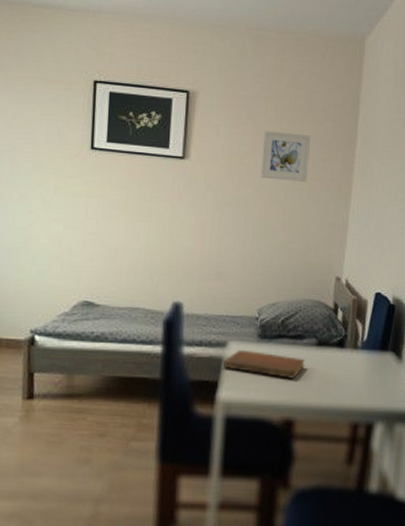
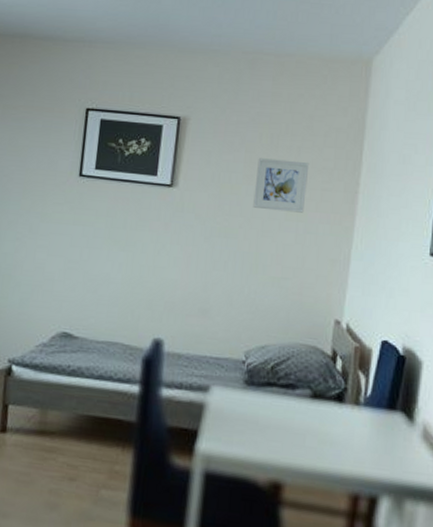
notebook: present [222,349,305,379] -> none [204,396,297,434]

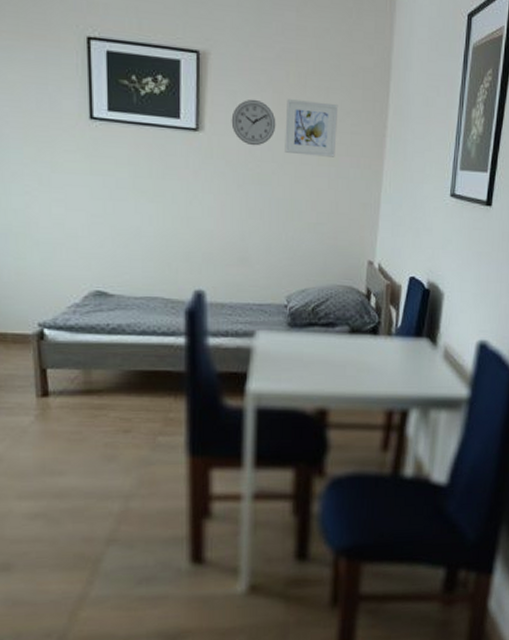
wall clock: none [203,158,247,201] -> present [231,99,276,146]

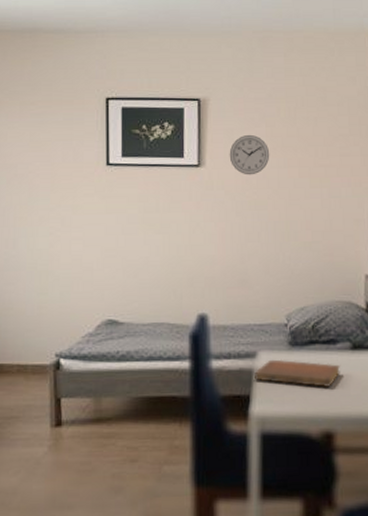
notebook: none [251,339,337,368] -> present [253,359,340,387]
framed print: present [285,99,339,157] -> none [278,130,327,180]

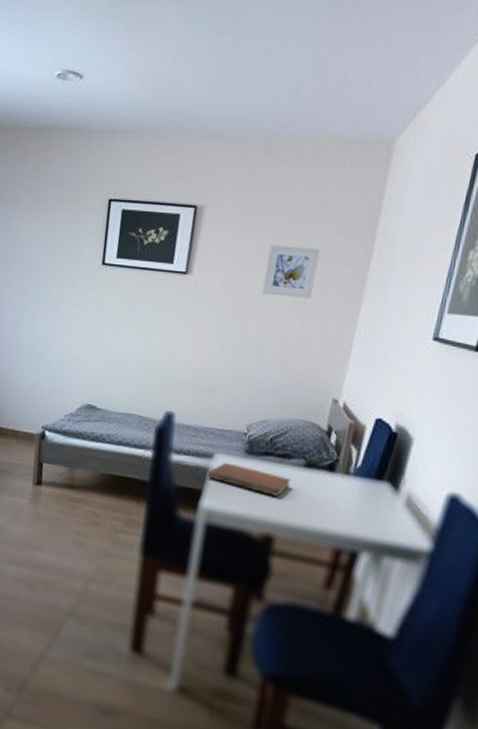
wall clock: present [229,134,270,175] -> none [216,245,258,288]
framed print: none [278,130,327,180] -> present [262,245,321,299]

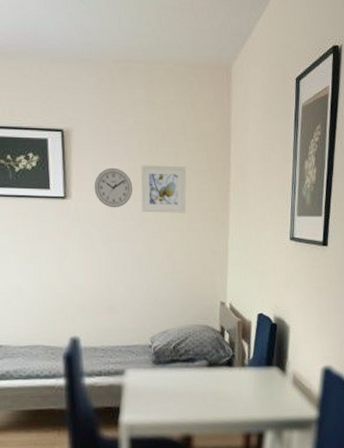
notebook: present [208,462,291,497] -> none [122,375,198,399]
wall clock: none [216,245,258,288] -> present [94,167,133,208]

